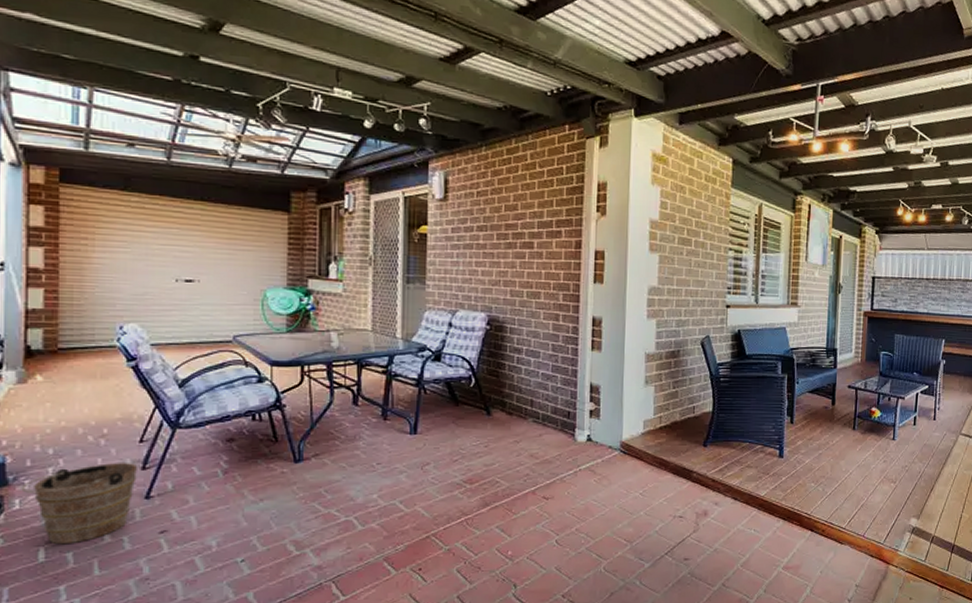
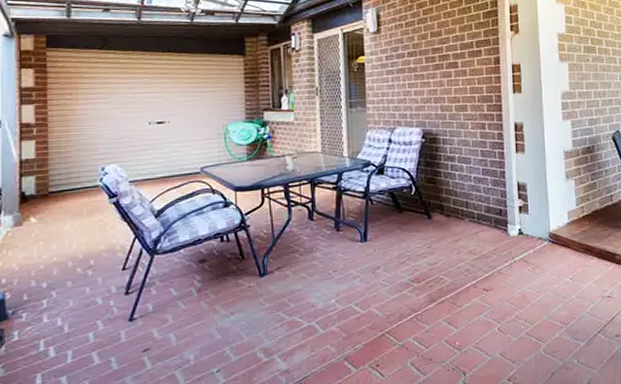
bucket: present [21,463,138,545] -> none [19,289,122,370]

